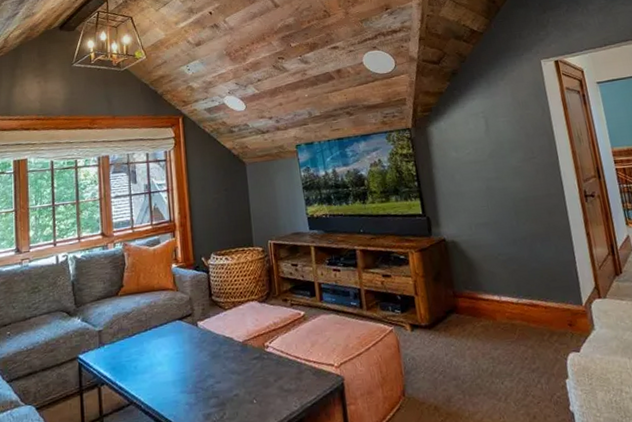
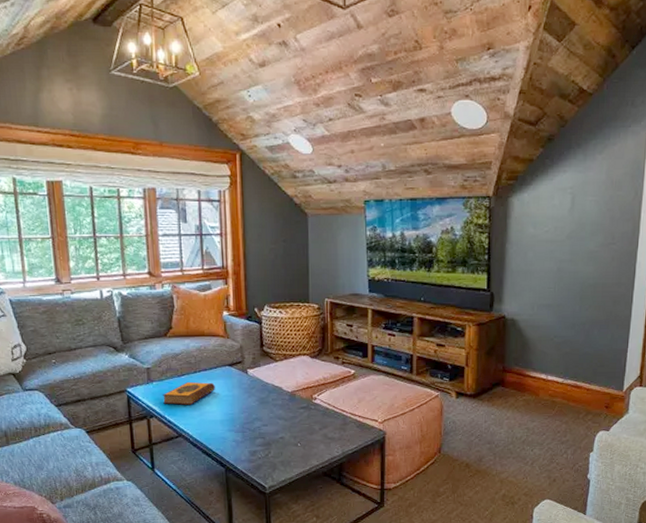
hardback book: none [114,339,166,369] -> present [163,381,215,405]

